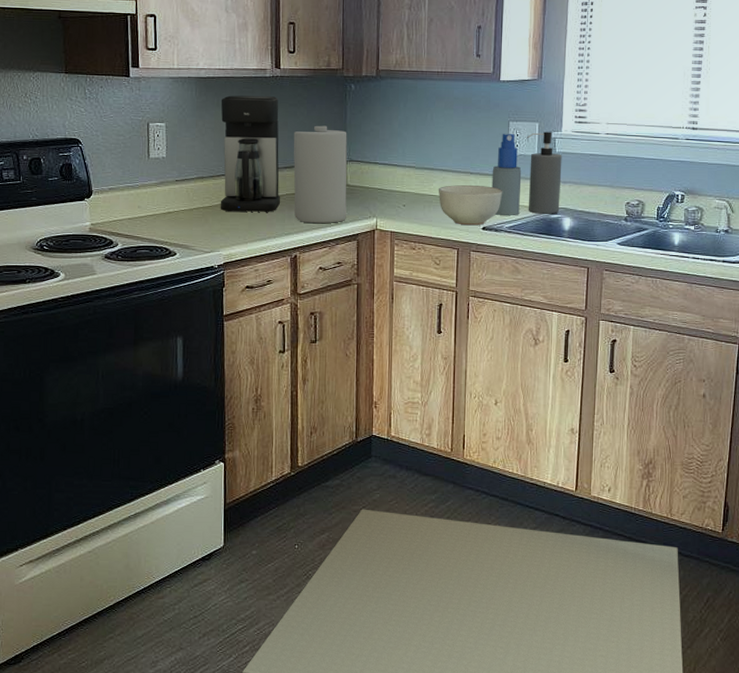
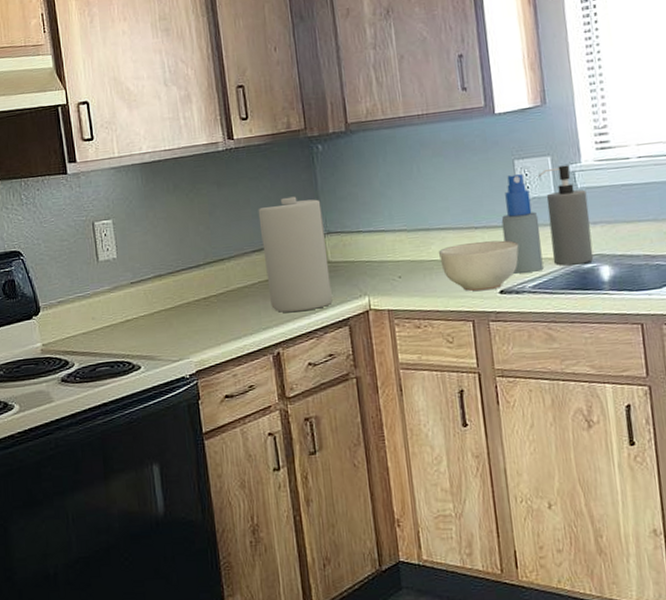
coffee maker: present [220,95,281,212] -> none [171,172,254,312]

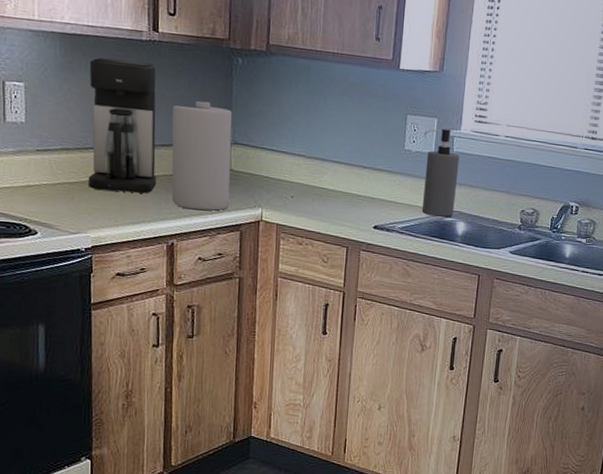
coffee maker: none [171,172,254,312] -> present [88,57,157,194]
bowl: present [438,240,519,291] -> none [328,178,397,224]
spray bottle: present [501,174,544,274] -> none [385,127,417,216]

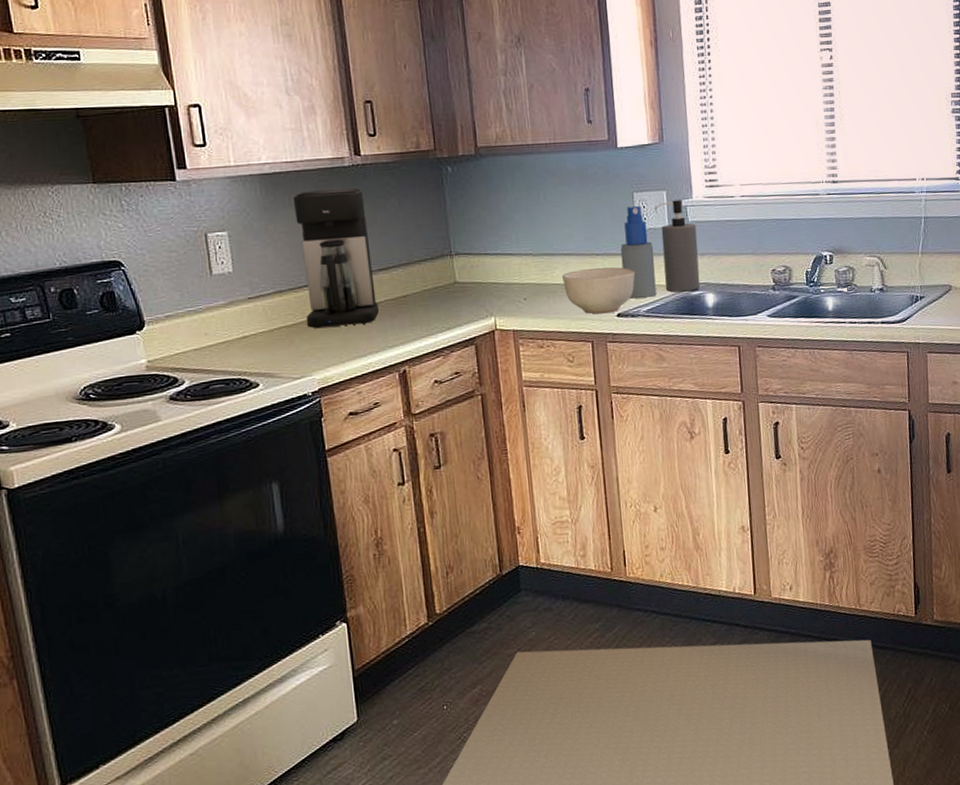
paper towel holder: present [171,100,233,211] -> none [385,216,459,331]
bowl: none [328,178,397,224] -> present [561,267,636,314]
spray bottle: none [385,127,417,216] -> present [620,206,657,299]

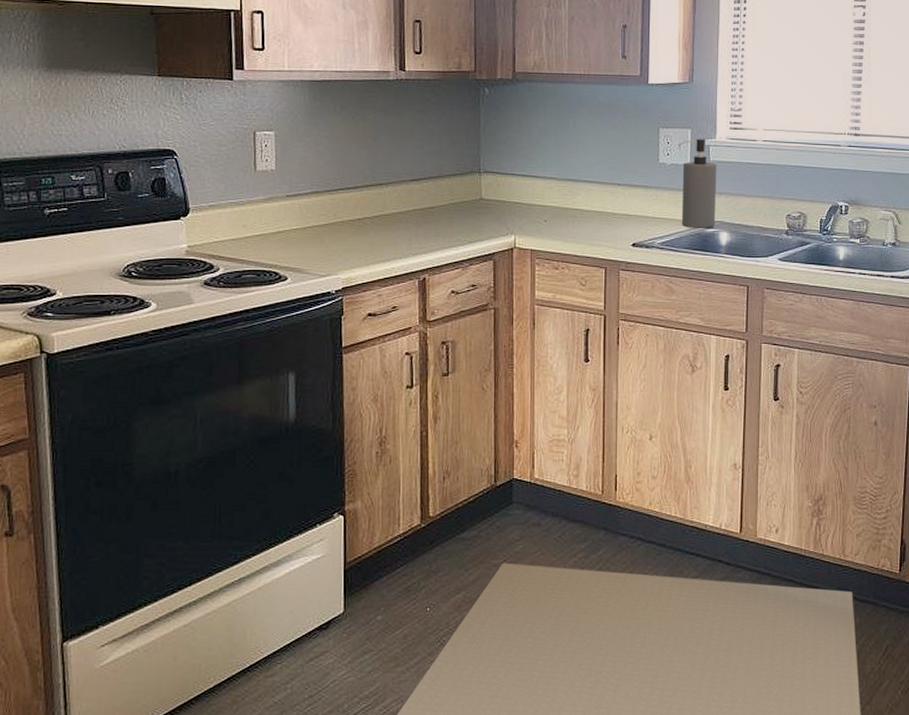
coffee maker: present [292,188,380,329] -> none [337,100,407,231]
bowl: present [561,267,636,314] -> none [582,198,654,242]
spray bottle: present [620,206,657,299] -> none [641,141,674,230]

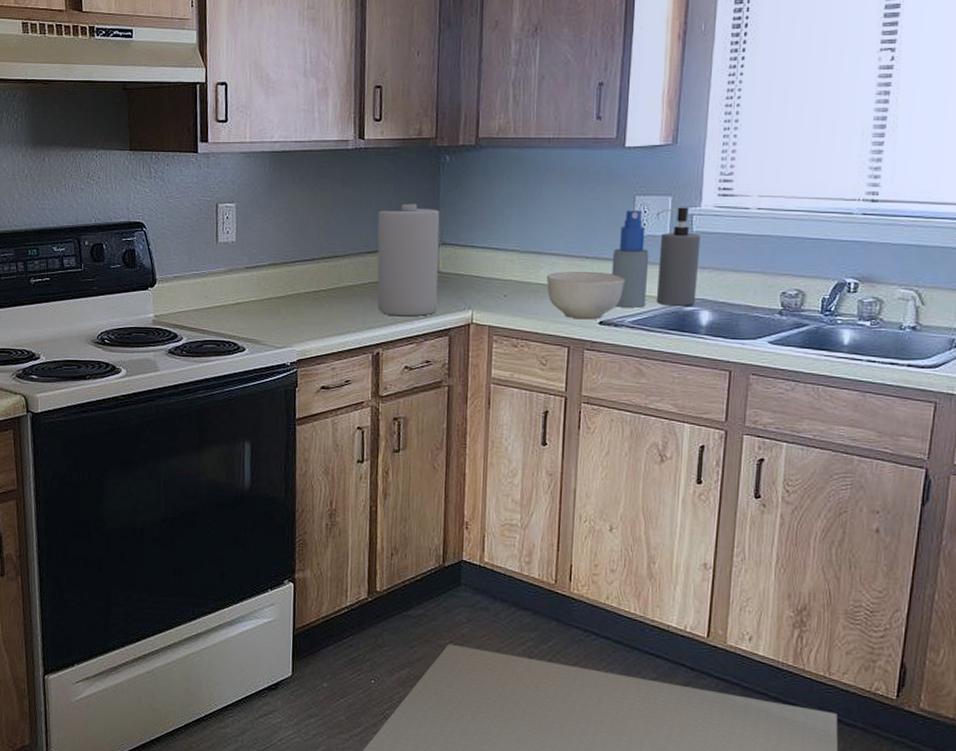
paper towel holder: none [420,133,482,242] -> present [377,203,440,317]
bowl: none [582,198,654,242] -> present [546,272,626,320]
spray bottle: none [641,141,674,230] -> present [612,210,650,308]

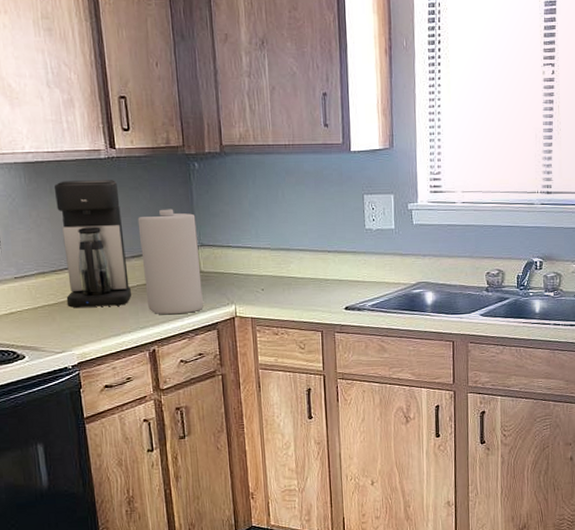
coffee maker: none [294,171,362,303] -> present [53,180,132,309]
bowl: present [546,272,626,320] -> none [296,264,363,307]
spray bottle: present [612,210,650,308] -> none [350,208,381,293]
soap dispenser: present [656,207,701,306] -> none [382,203,421,290]

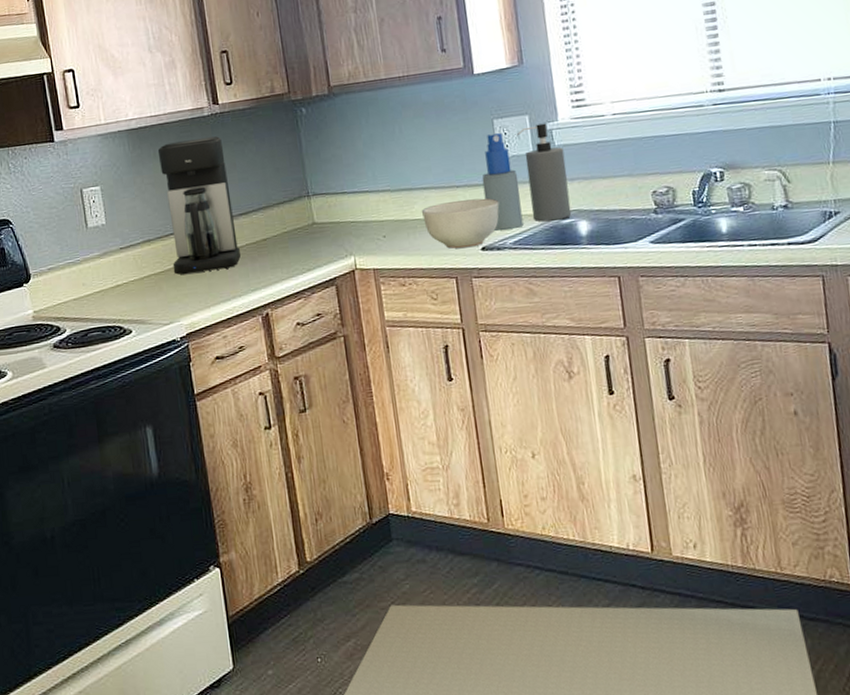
paper towel holder: present [137,209,203,315] -> none [244,159,319,274]
bowl: none [296,264,363,307] -> present [421,198,500,249]
spray bottle: none [350,208,381,293] -> present [482,133,524,231]
soap dispenser: none [382,203,421,290] -> present [516,123,572,222]

